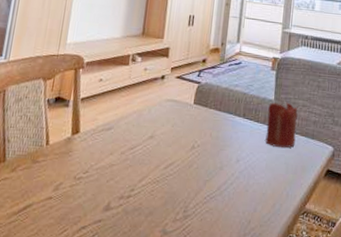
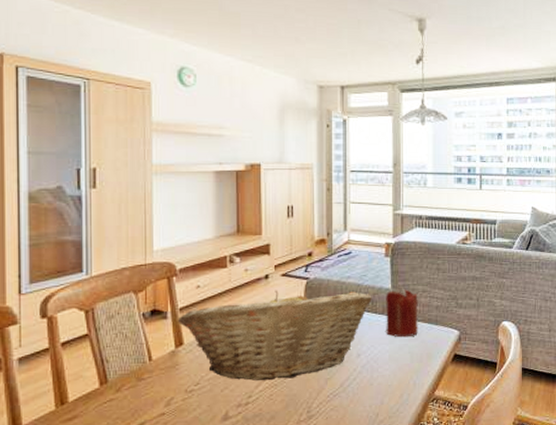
fruit basket: none [77,90,256,177] -> present [177,290,372,381]

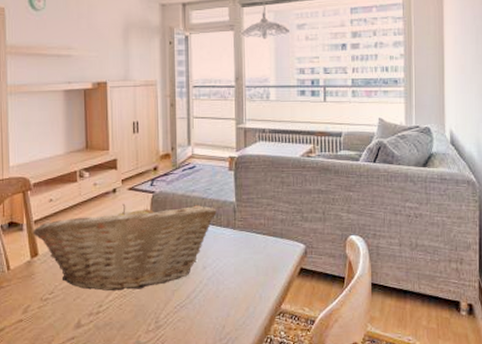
candle: present [386,287,418,338] -> none [230,200,263,251]

